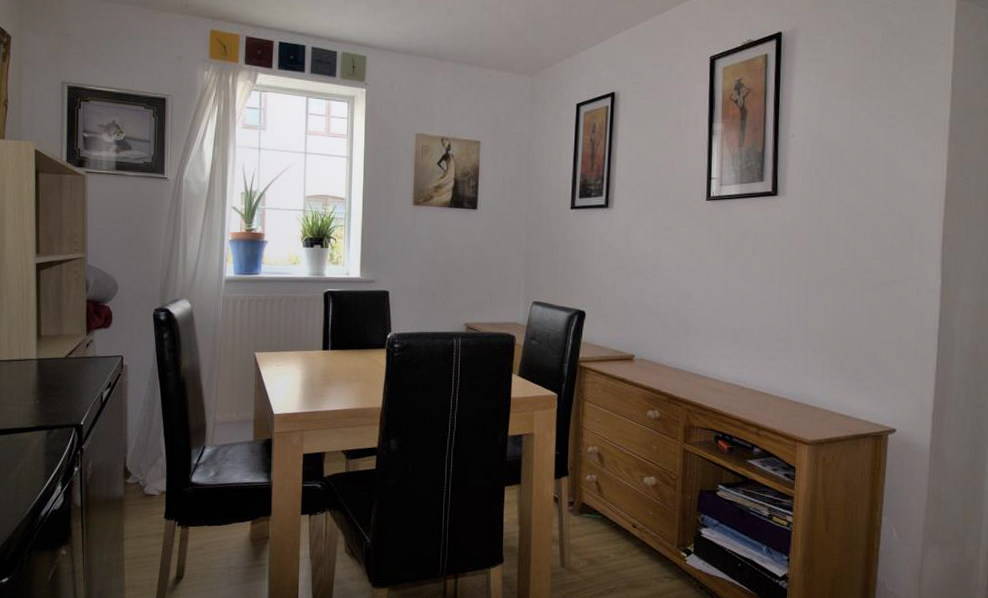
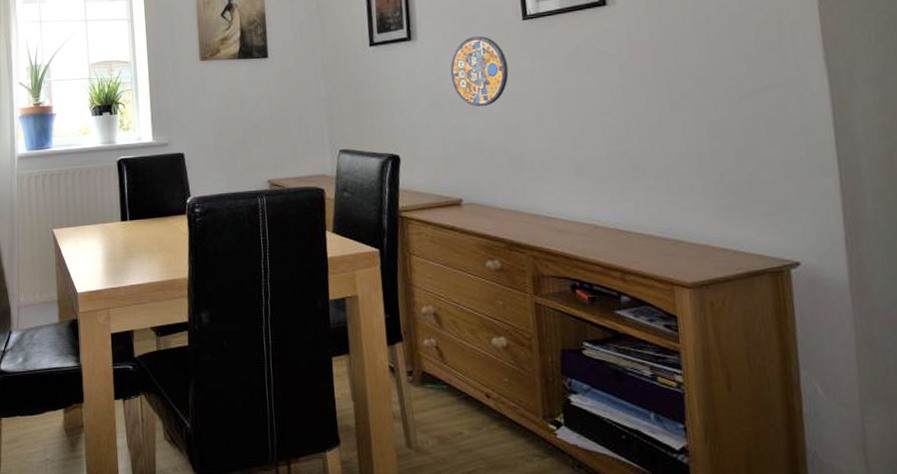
manhole cover: none [638,211,689,275] -> present [450,36,509,107]

